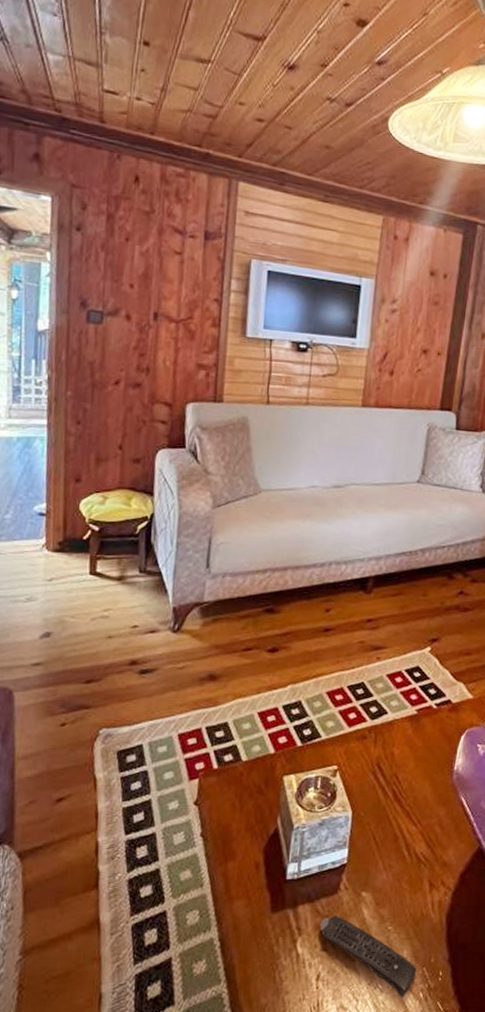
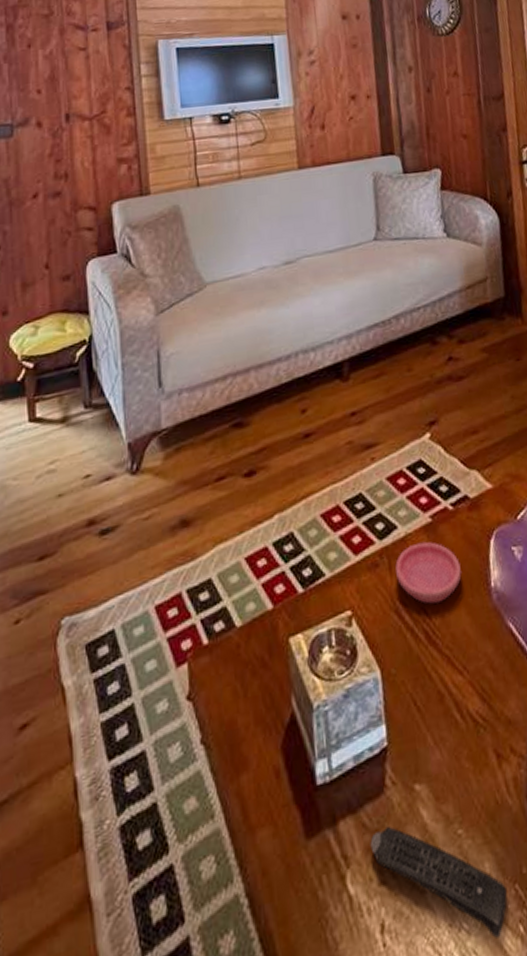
saucer: none [379,727,433,773] -> present [395,541,462,604]

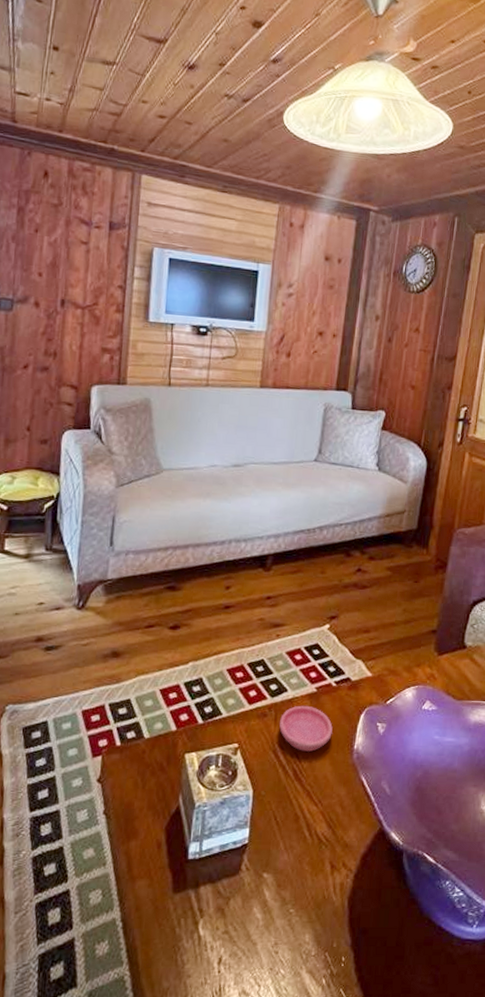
remote control: present [370,825,508,938] -> none [221,896,319,983]

